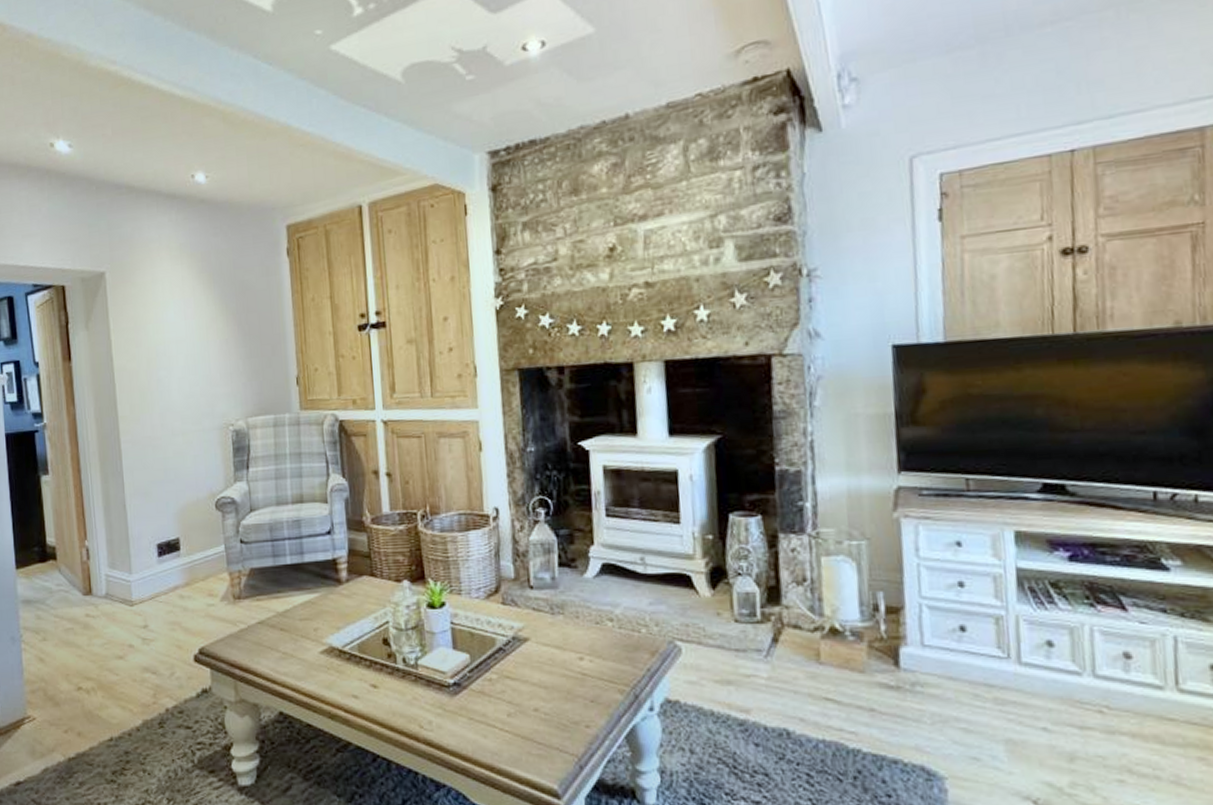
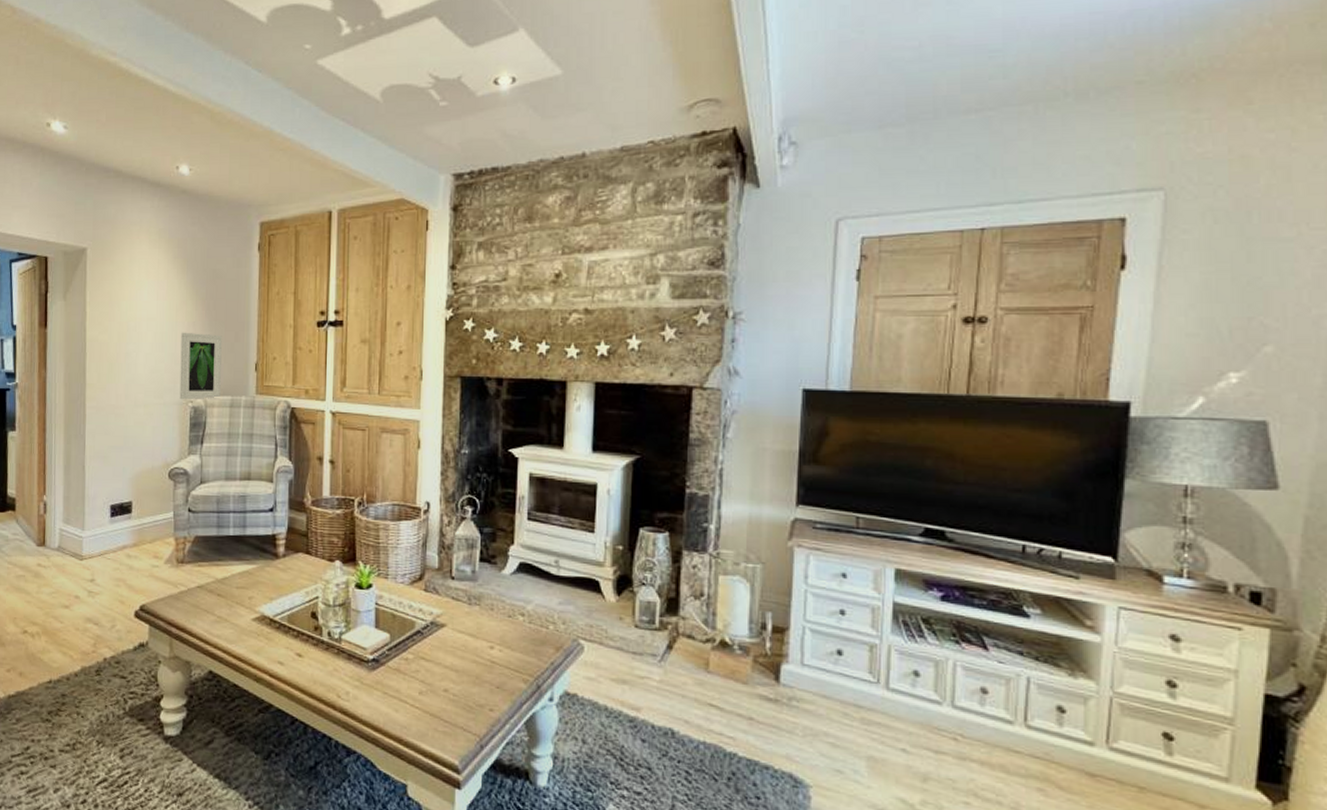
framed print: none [214,350,263,424] -> present [179,332,222,400]

